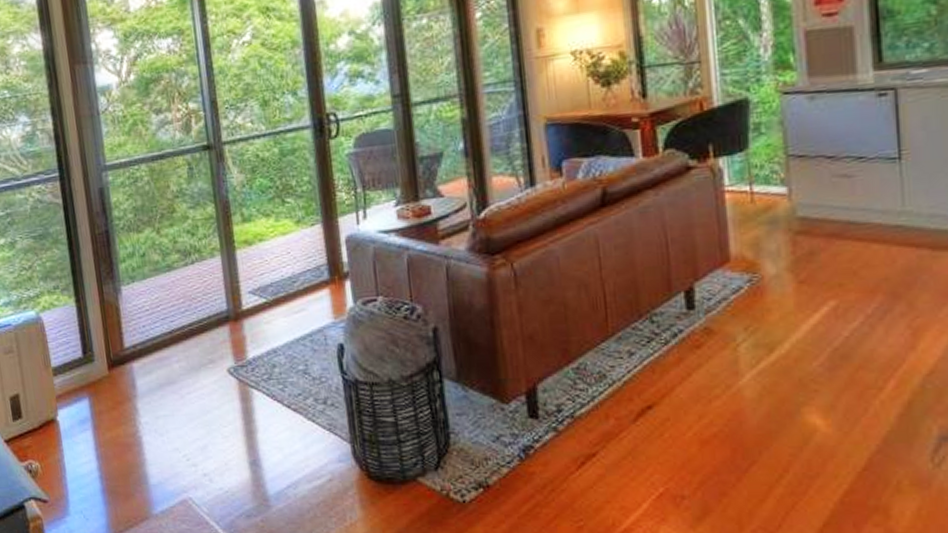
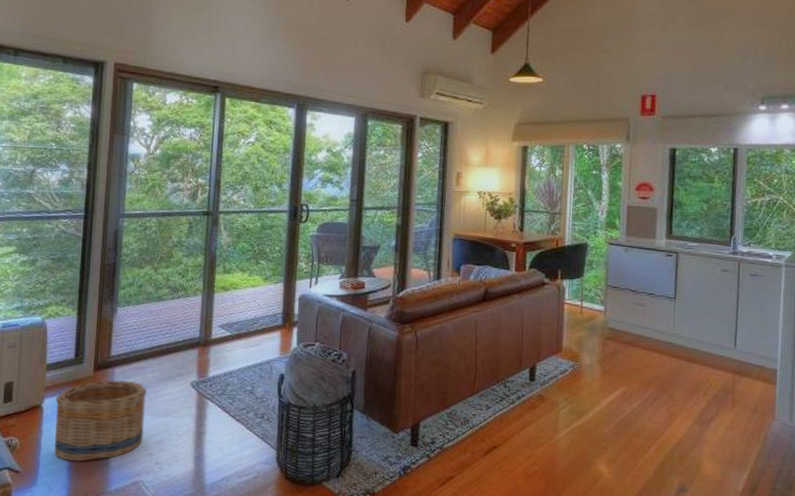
basket: none [70,377,183,483] -> present [54,380,147,462]

